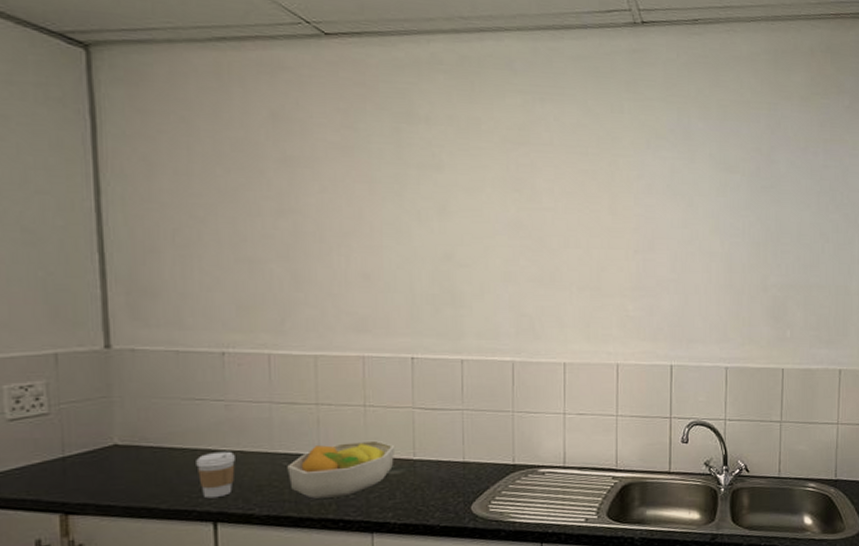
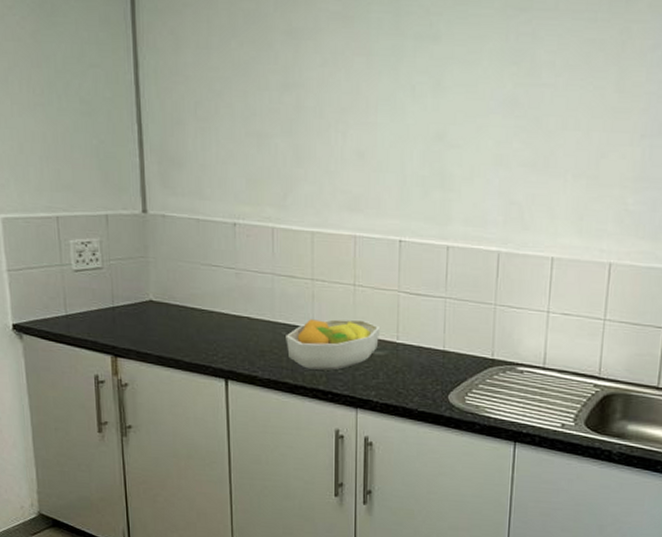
coffee cup: present [196,451,235,499] -> none [212,315,243,358]

